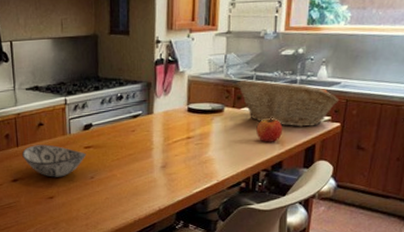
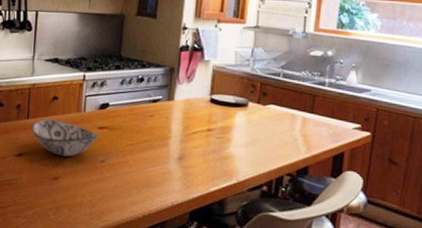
fruit basket: present [236,80,340,127] -> none [262,76,370,133]
apple: present [256,117,283,142] -> none [281,118,310,145]

